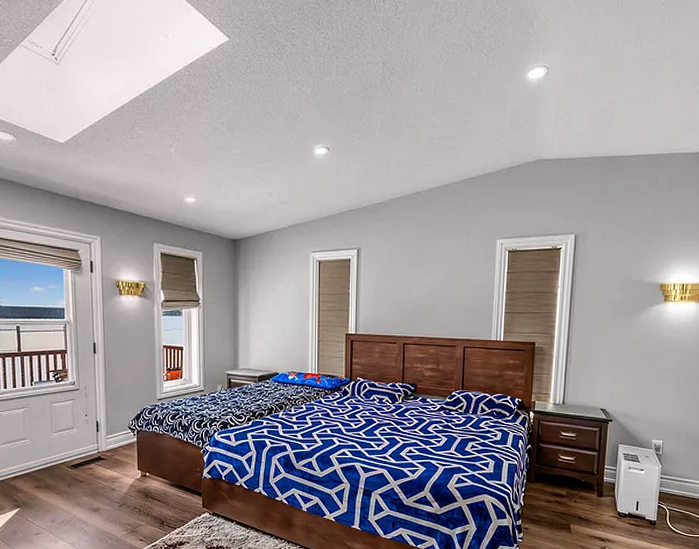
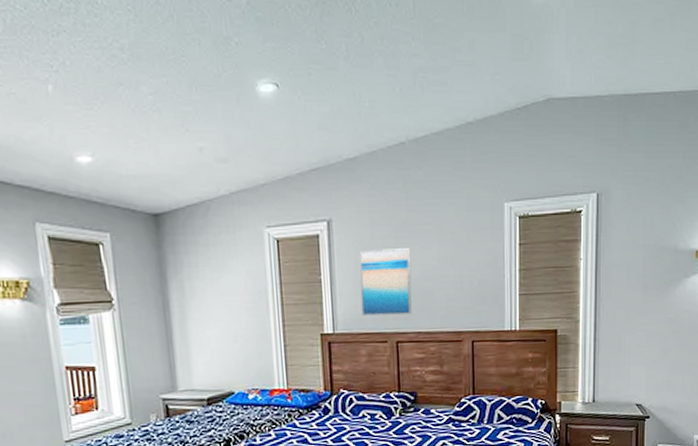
wall art: none [378,272,420,324] -> present [358,248,412,316]

